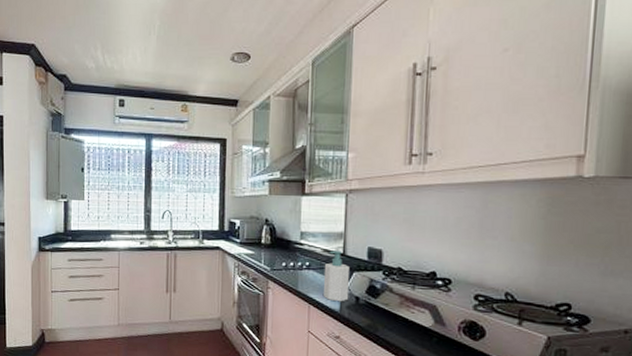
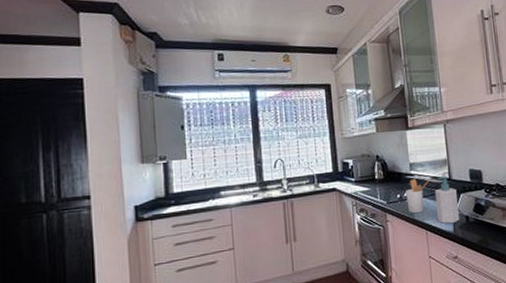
utensil holder: none [292,249,320,285] -> present [406,179,430,214]

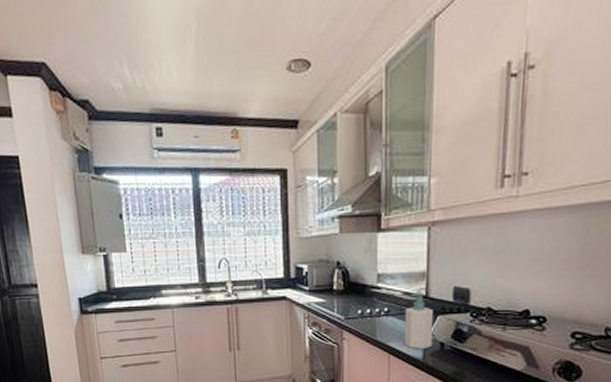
utensil holder: present [406,179,430,214] -> none [369,293,400,334]

